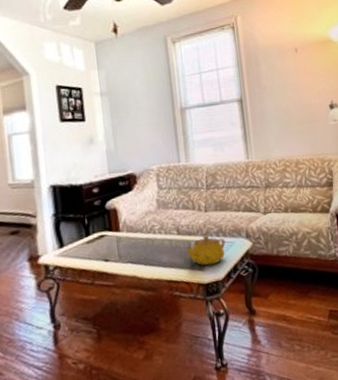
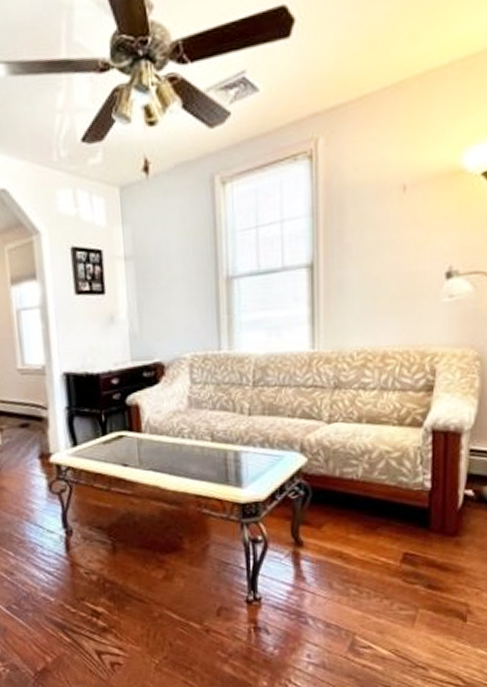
teapot: present [184,235,226,266] -> none [219,445,272,482]

